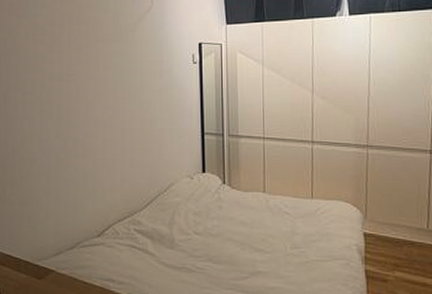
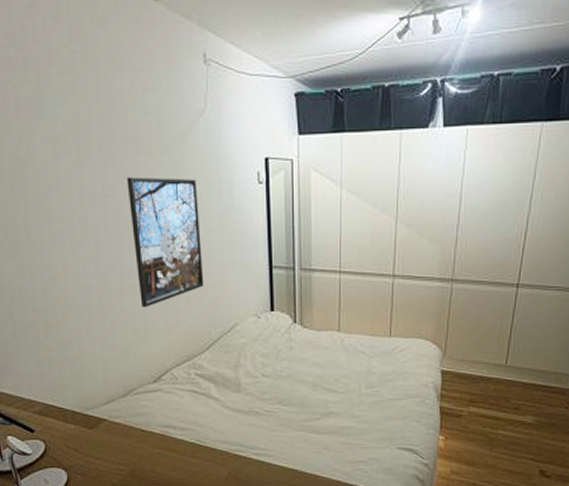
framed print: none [87,59,145,168] -> present [126,177,204,308]

